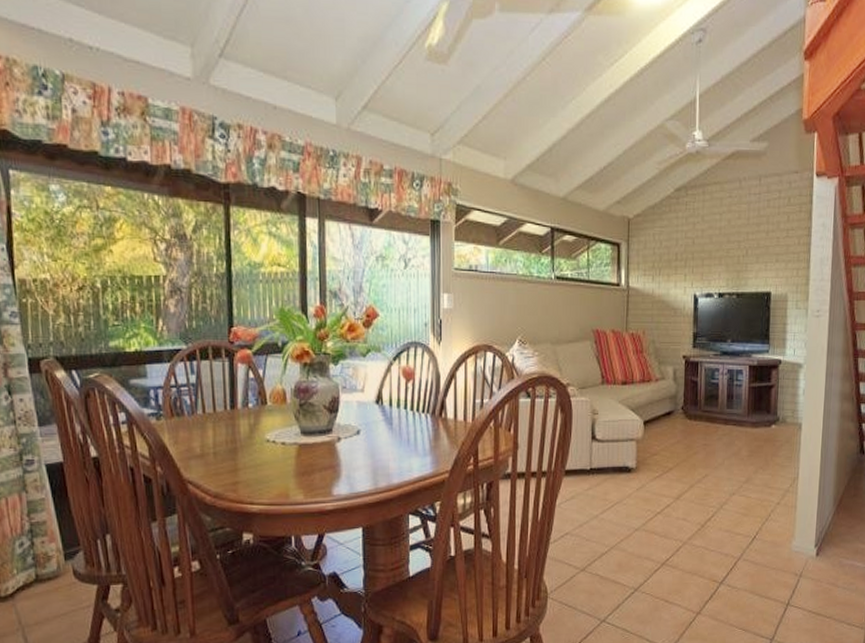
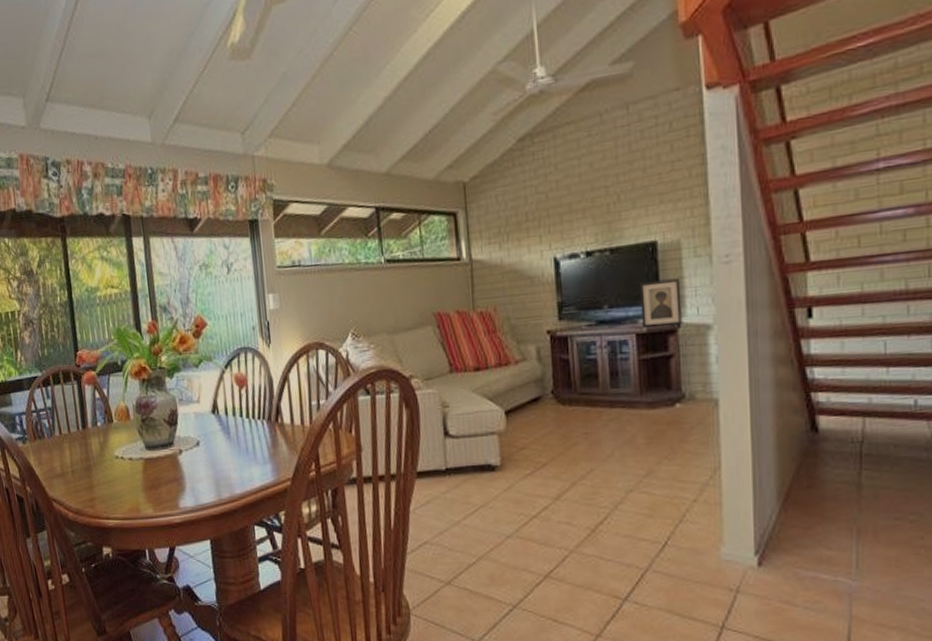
picture frame: none [754,324,785,362] -> present [640,279,682,327]

